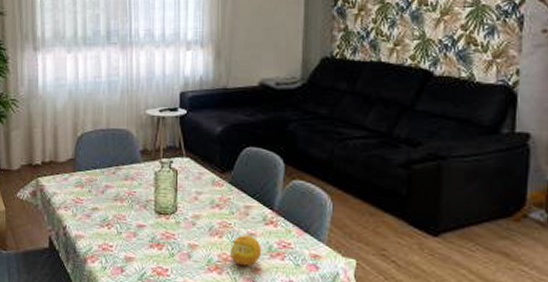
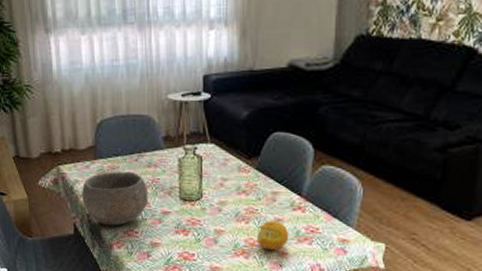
bowl: none [59,184,125,240] -> present [82,171,149,226]

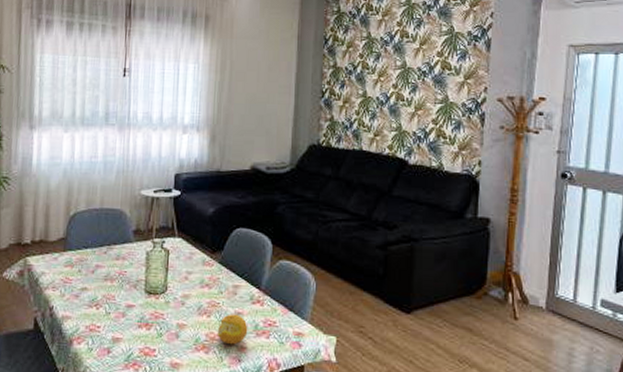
bowl: present [82,171,149,226] -> none [46,264,114,320]

